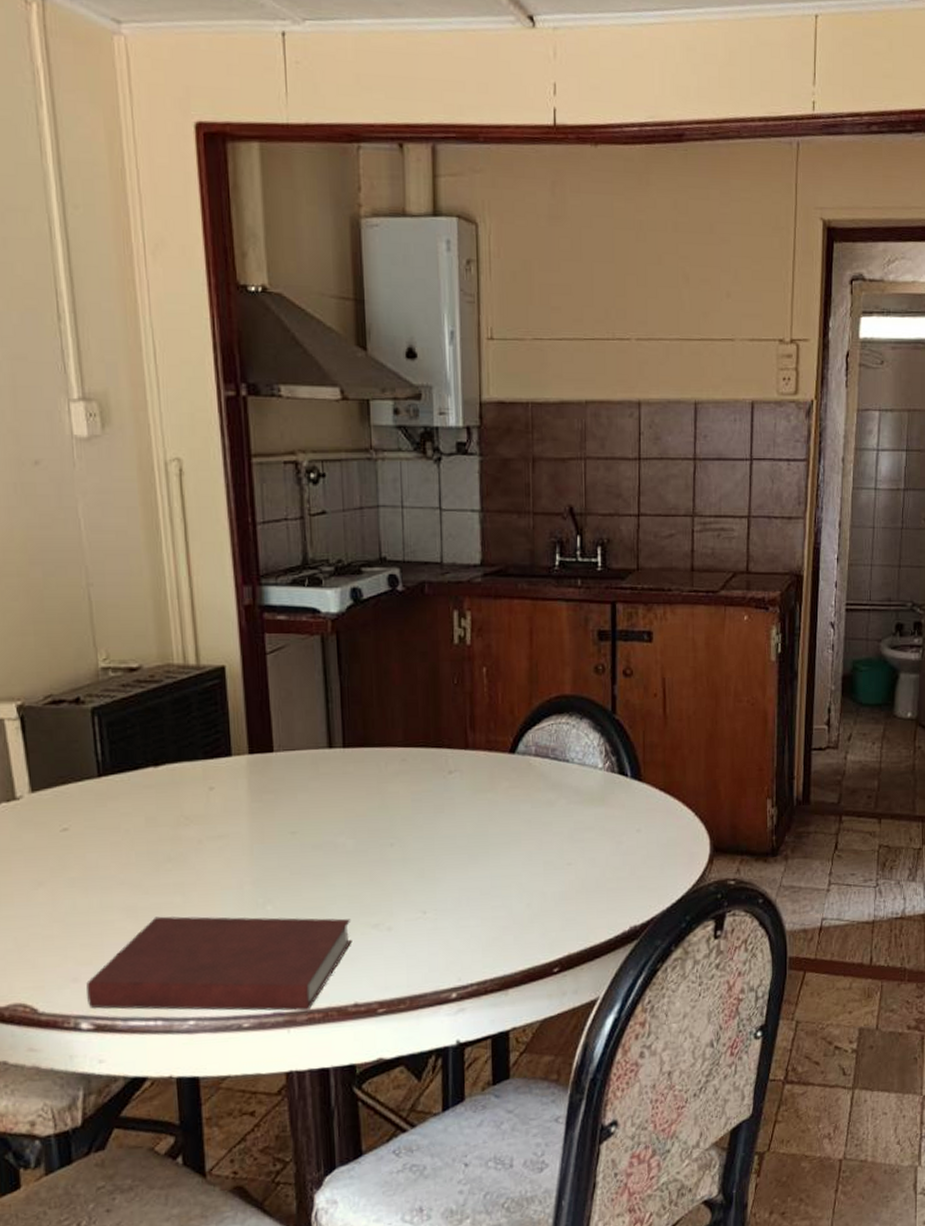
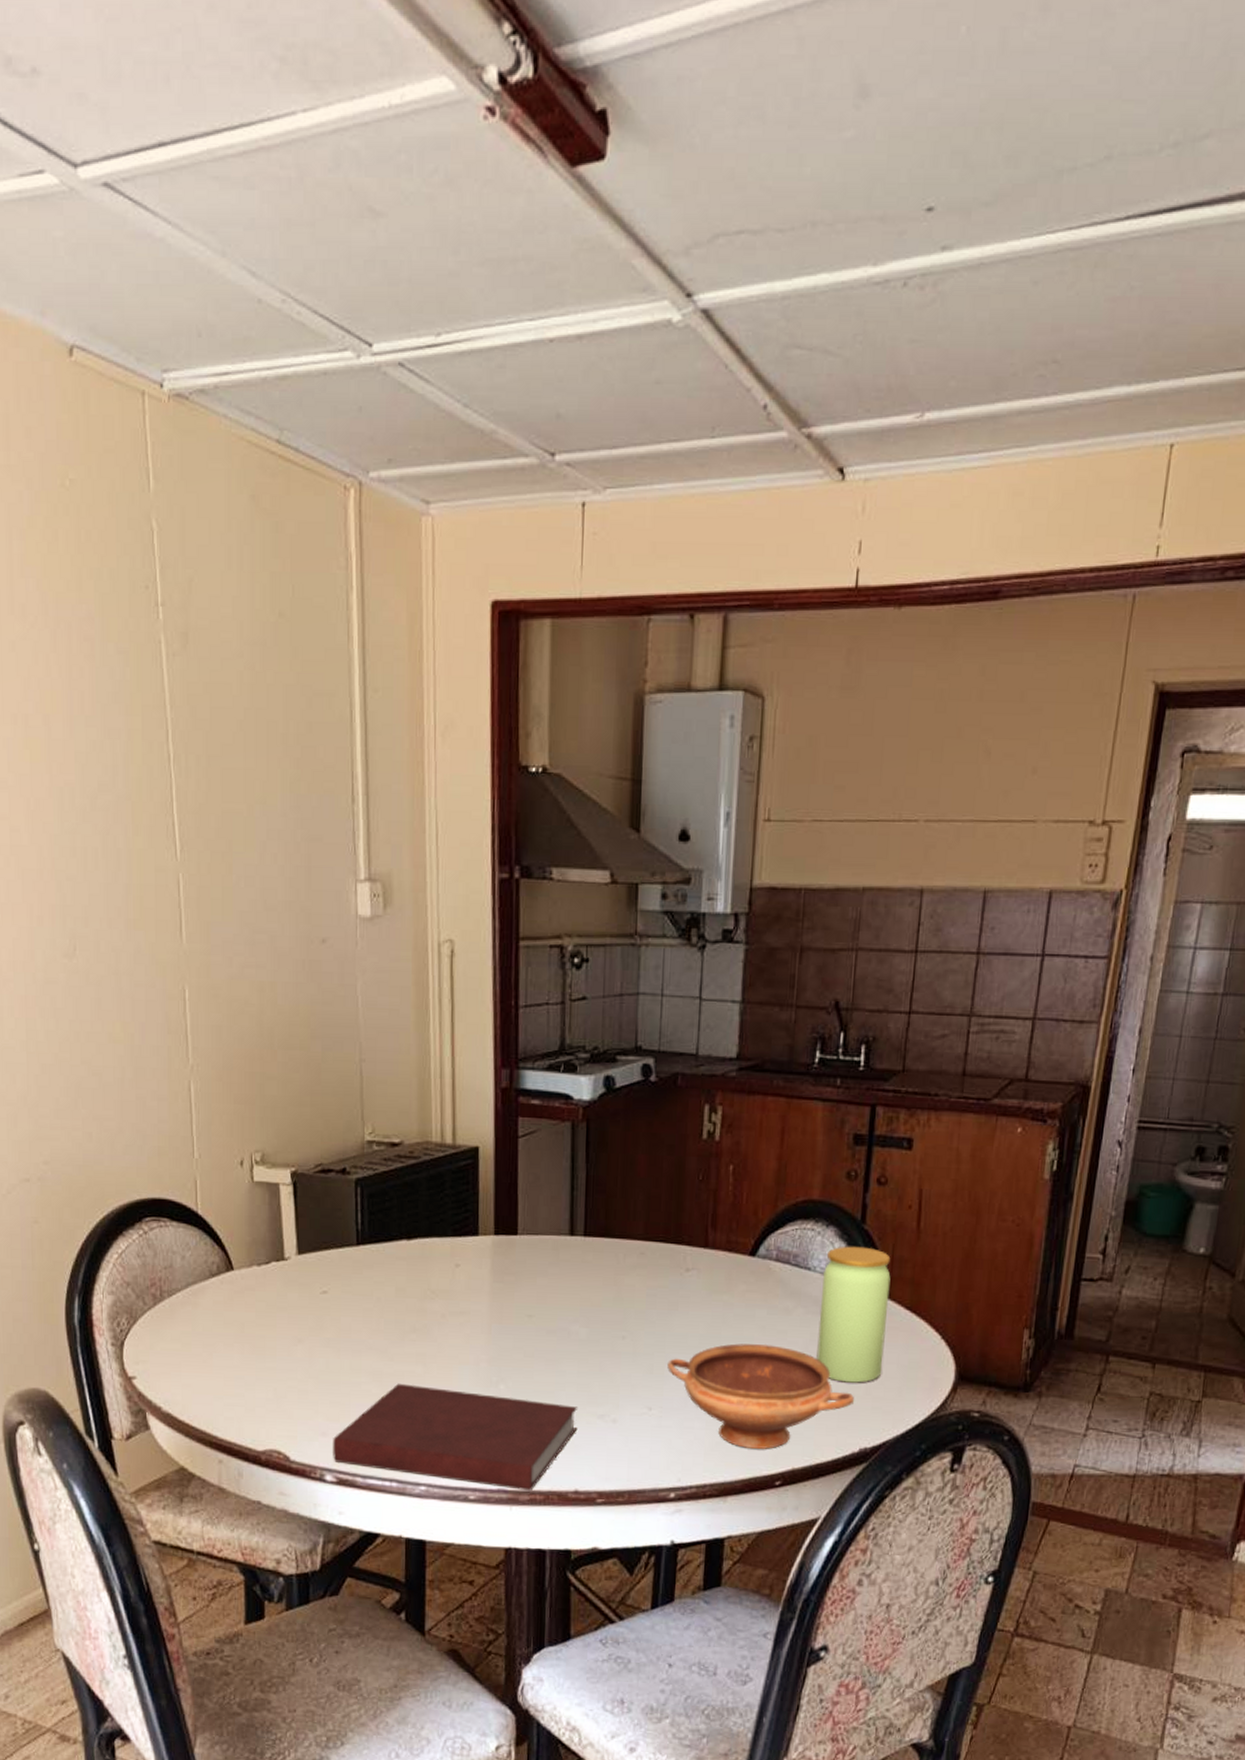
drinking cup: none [438,836,620,940] -> present [667,1343,854,1449]
jar: none [580,735,644,866] -> present [816,1246,891,1383]

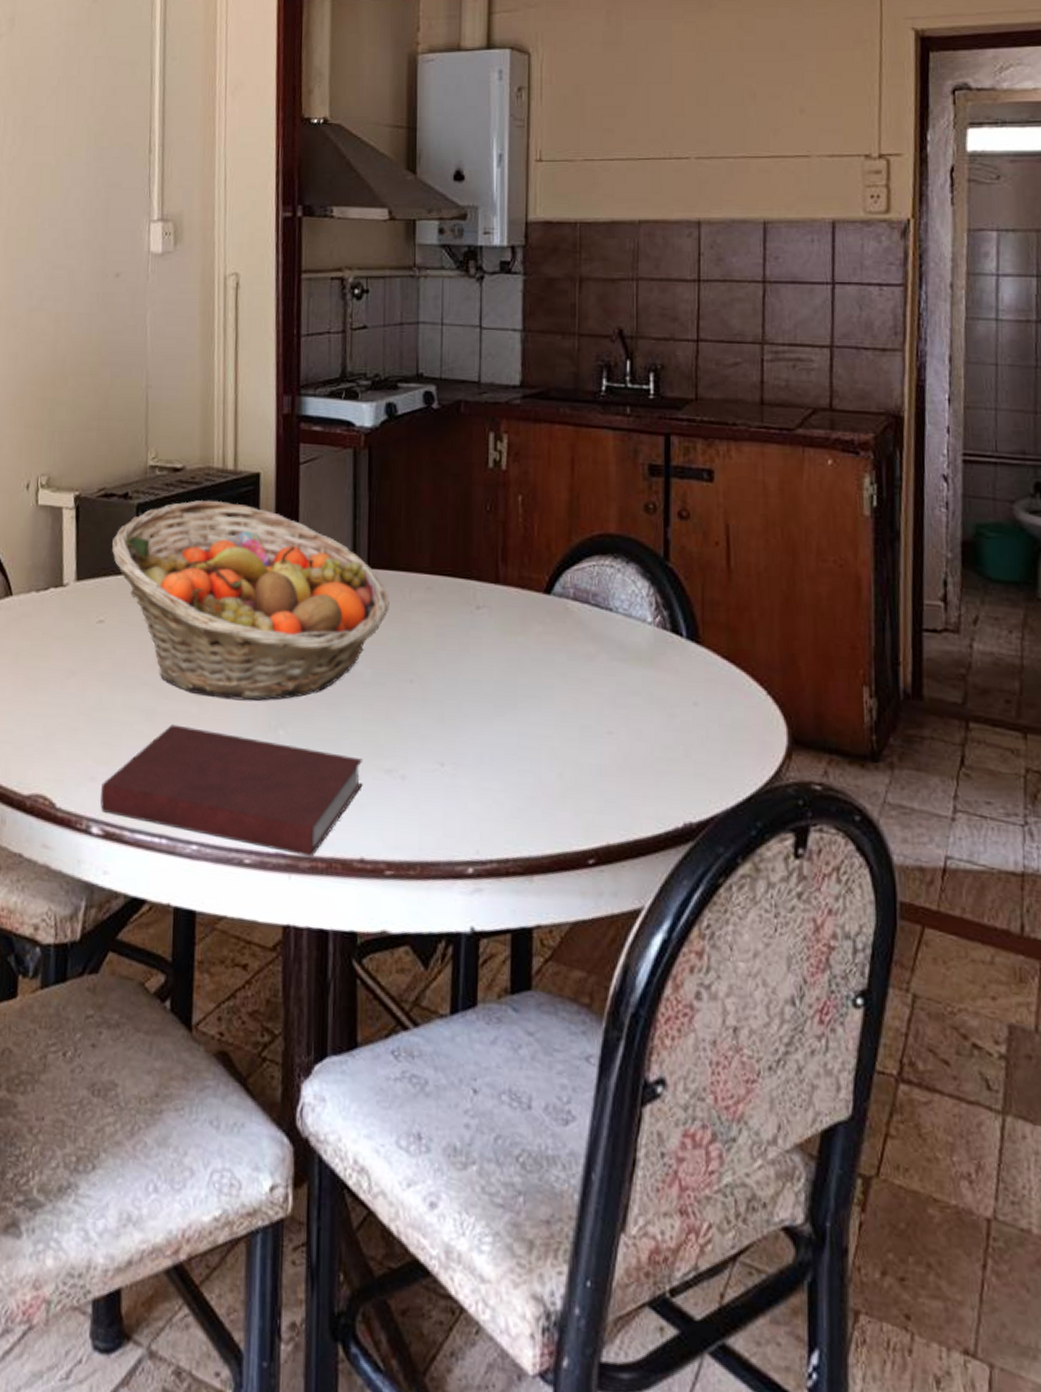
fruit basket: none [332,1173,605,1360] -> present [112,499,389,701]
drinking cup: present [667,1343,854,1449] -> none [460,692,672,819]
jar: present [816,1246,891,1383] -> none [625,585,703,744]

